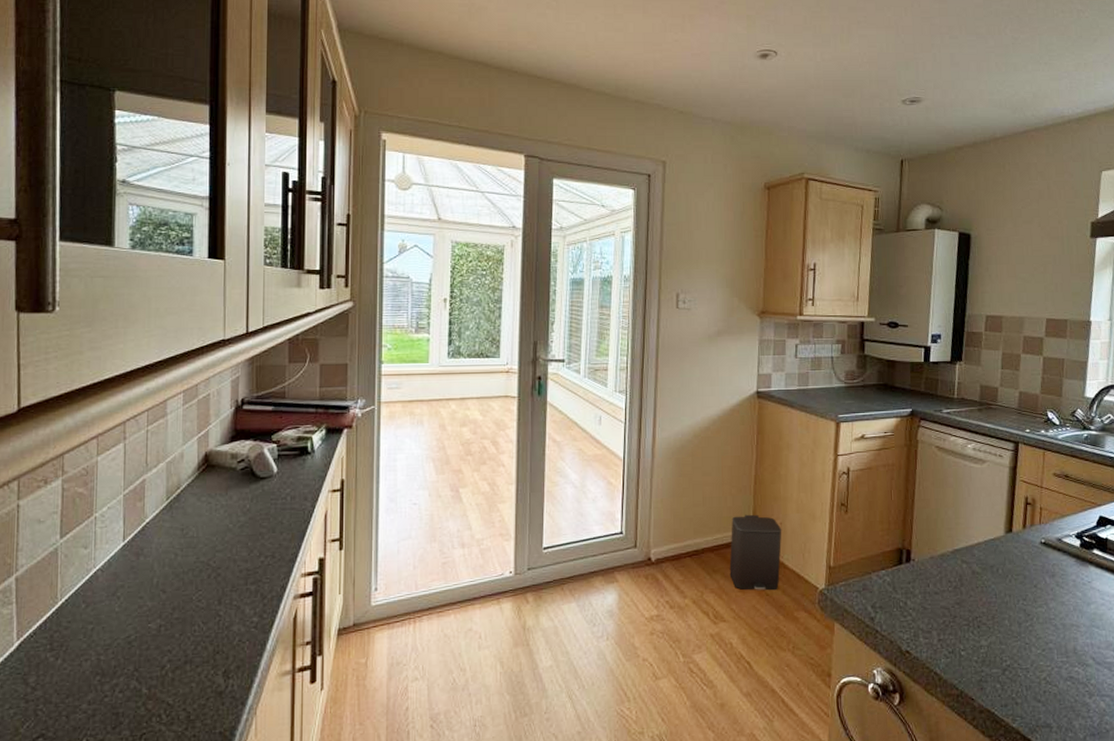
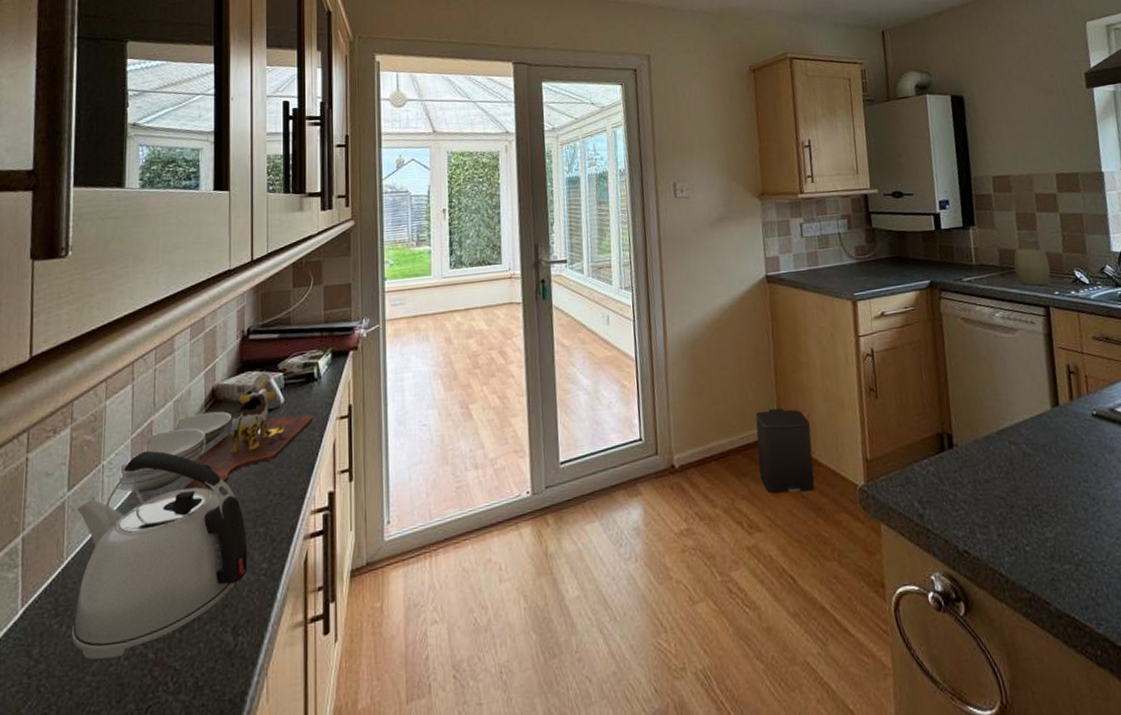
kettle: none [66,506,239,691] -> present [71,450,248,660]
cutting board: none [105,449,307,548] -> present [113,379,314,493]
soap dispenser: none [992,377,1026,423] -> present [1013,237,1051,286]

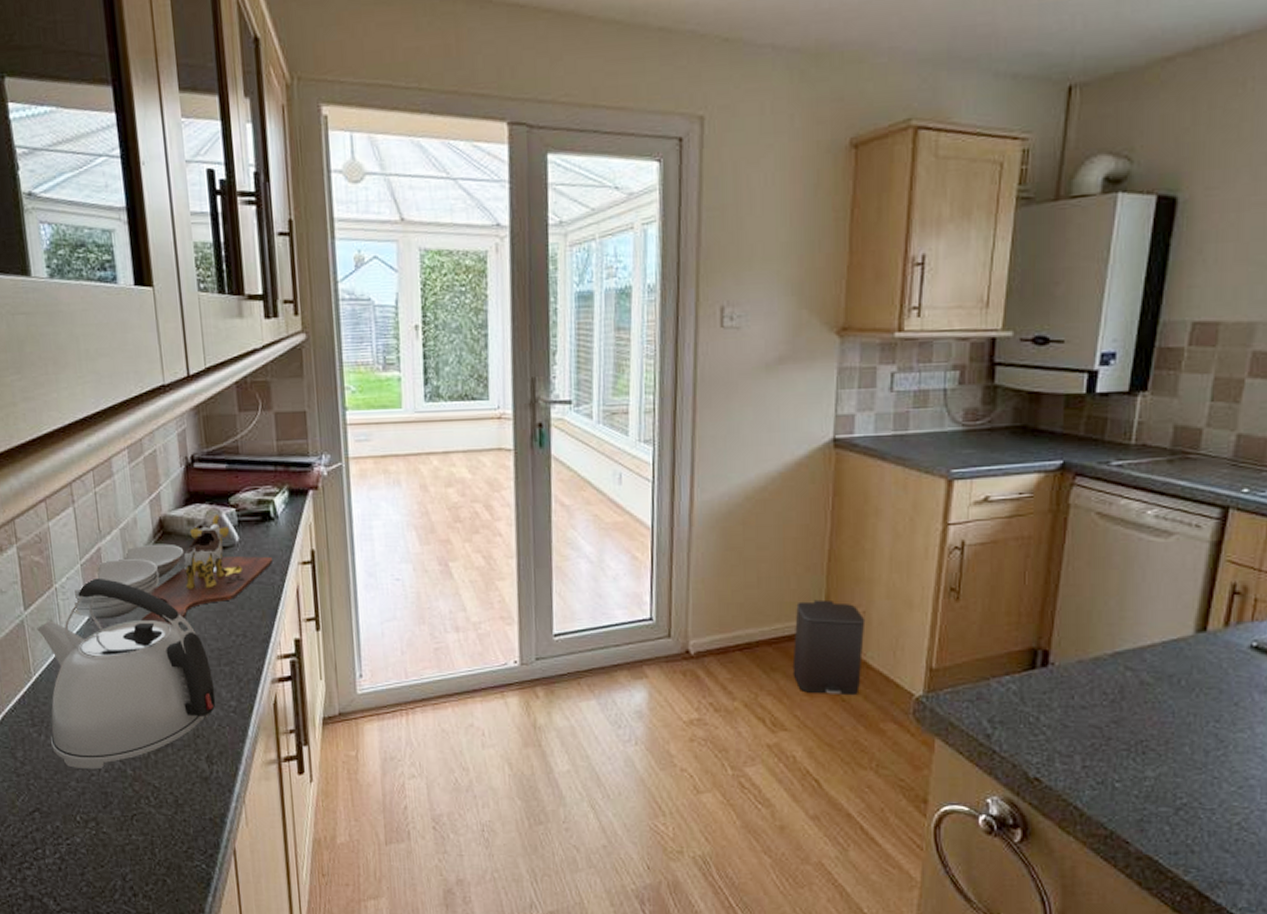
soap dispenser: present [1013,237,1051,286] -> none [1191,413,1247,480]

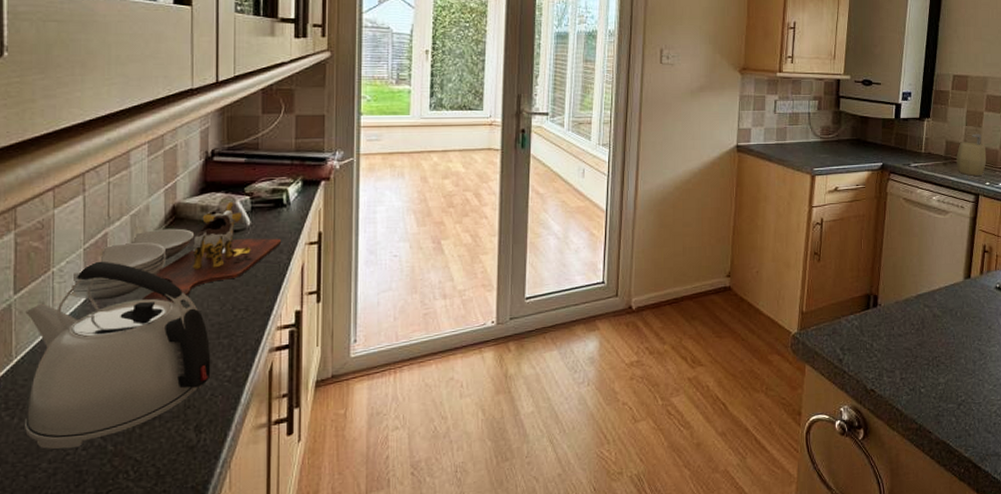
pedal bin: present [792,599,866,696] -> none [707,263,758,336]
soap dispenser: none [1191,413,1247,480] -> present [956,134,987,177]

